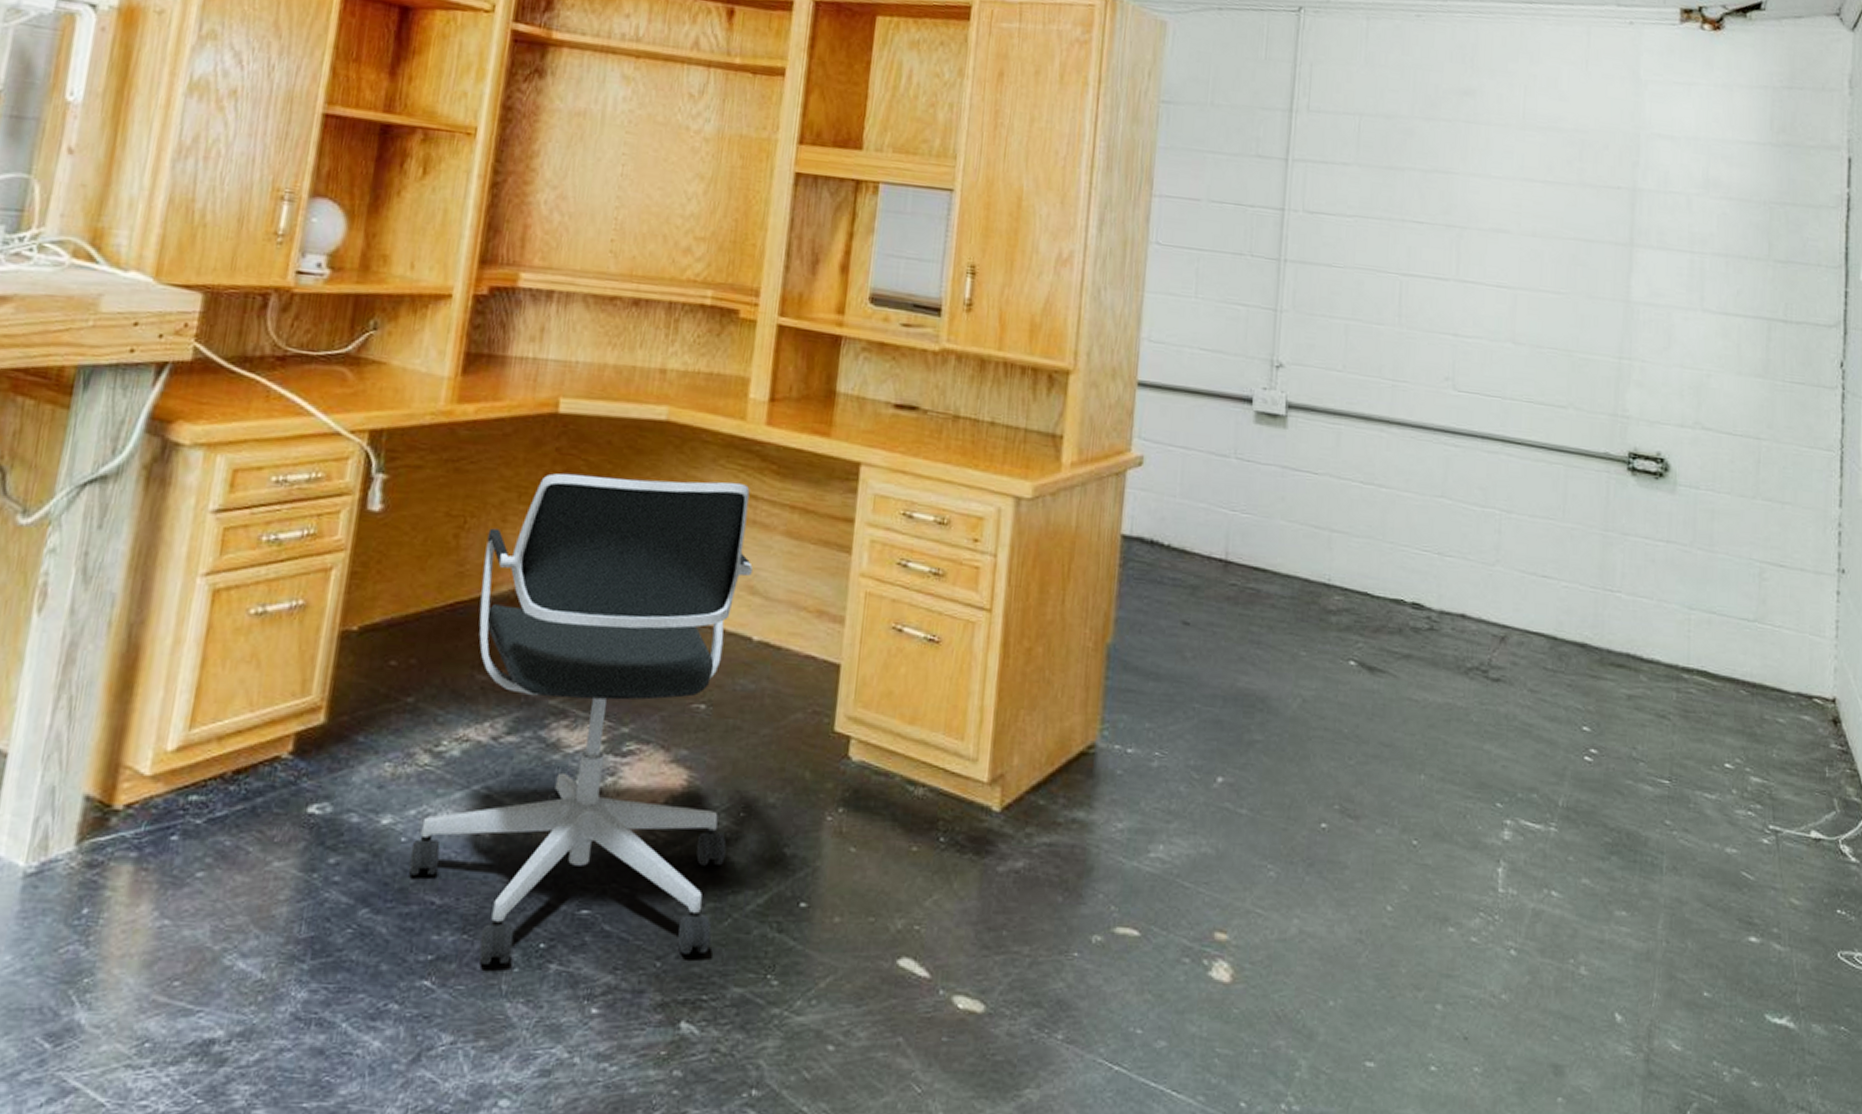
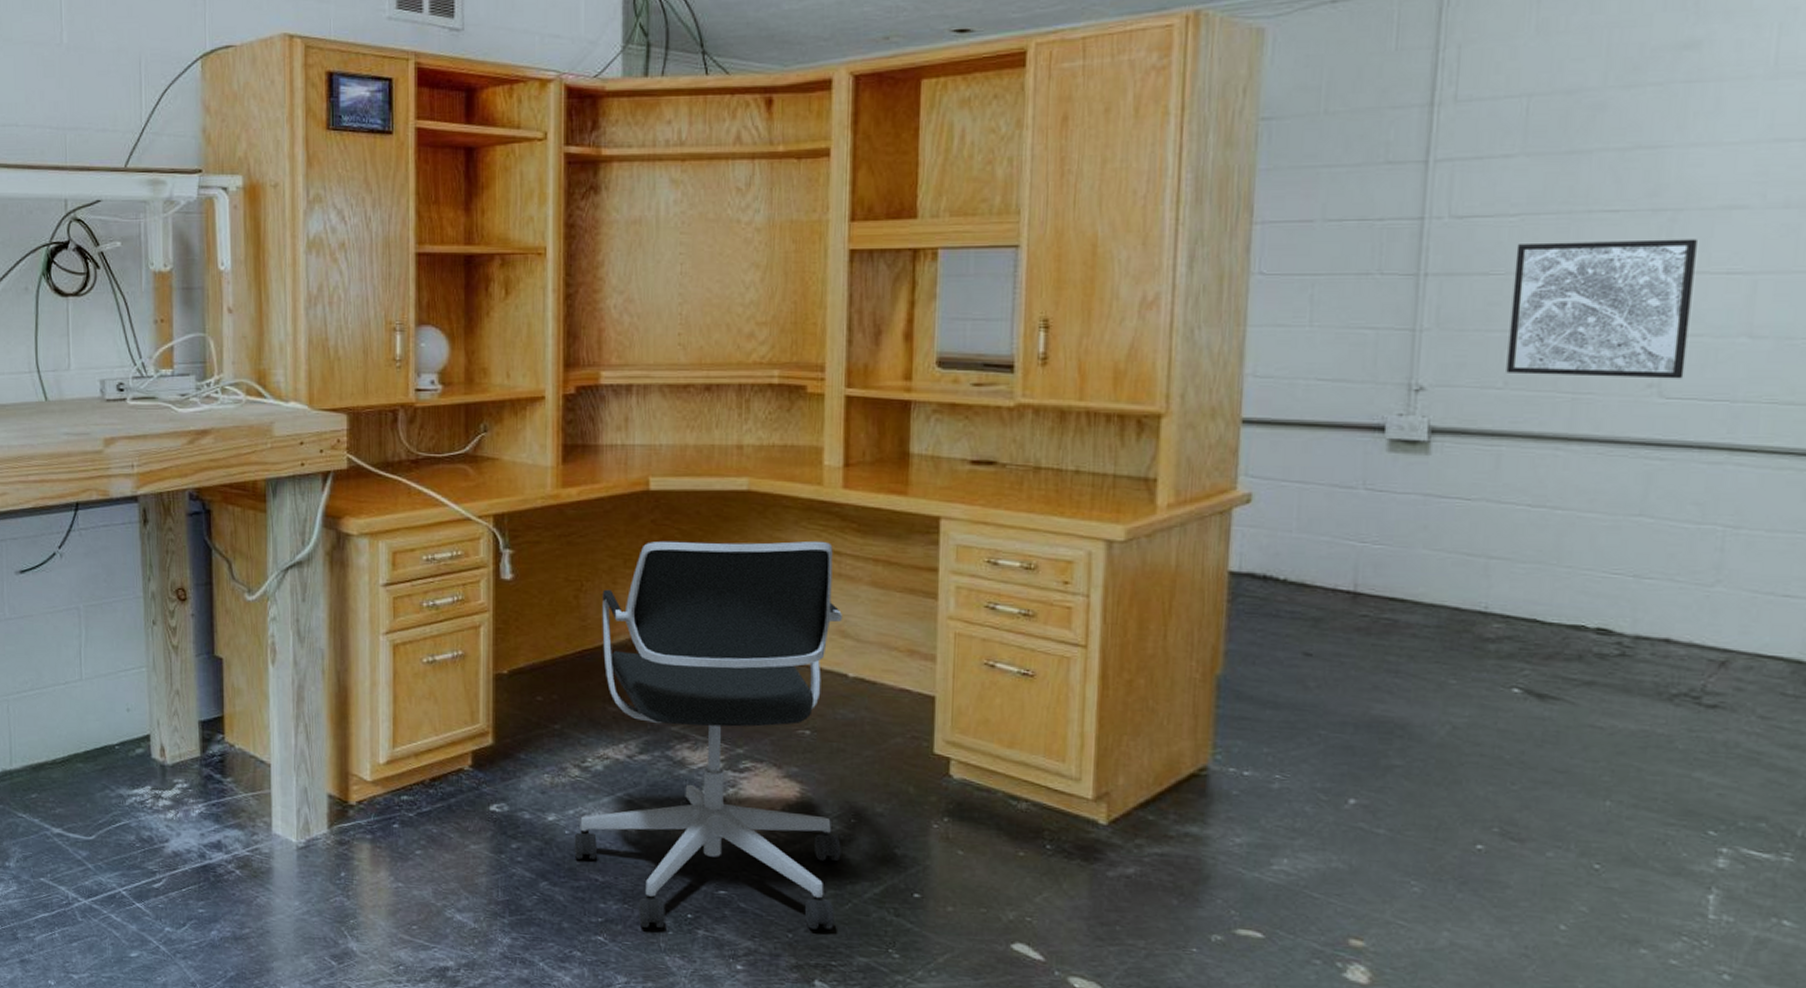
wall art: none [1344,242,1476,375] -> present [1506,239,1697,379]

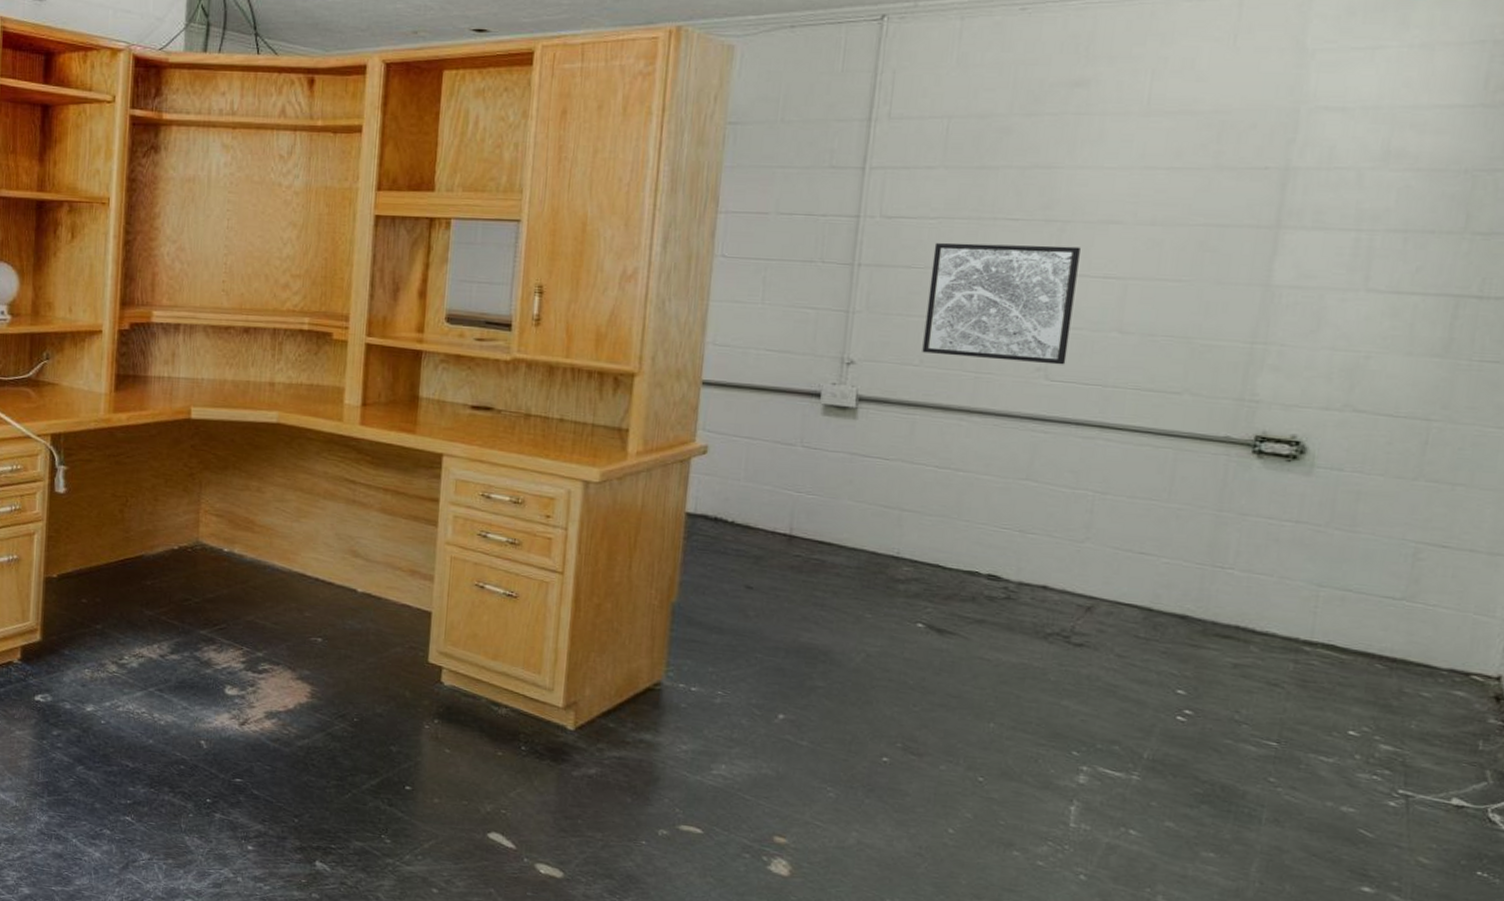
office chair: present [574,540,842,930] -> none [108,464,354,816]

